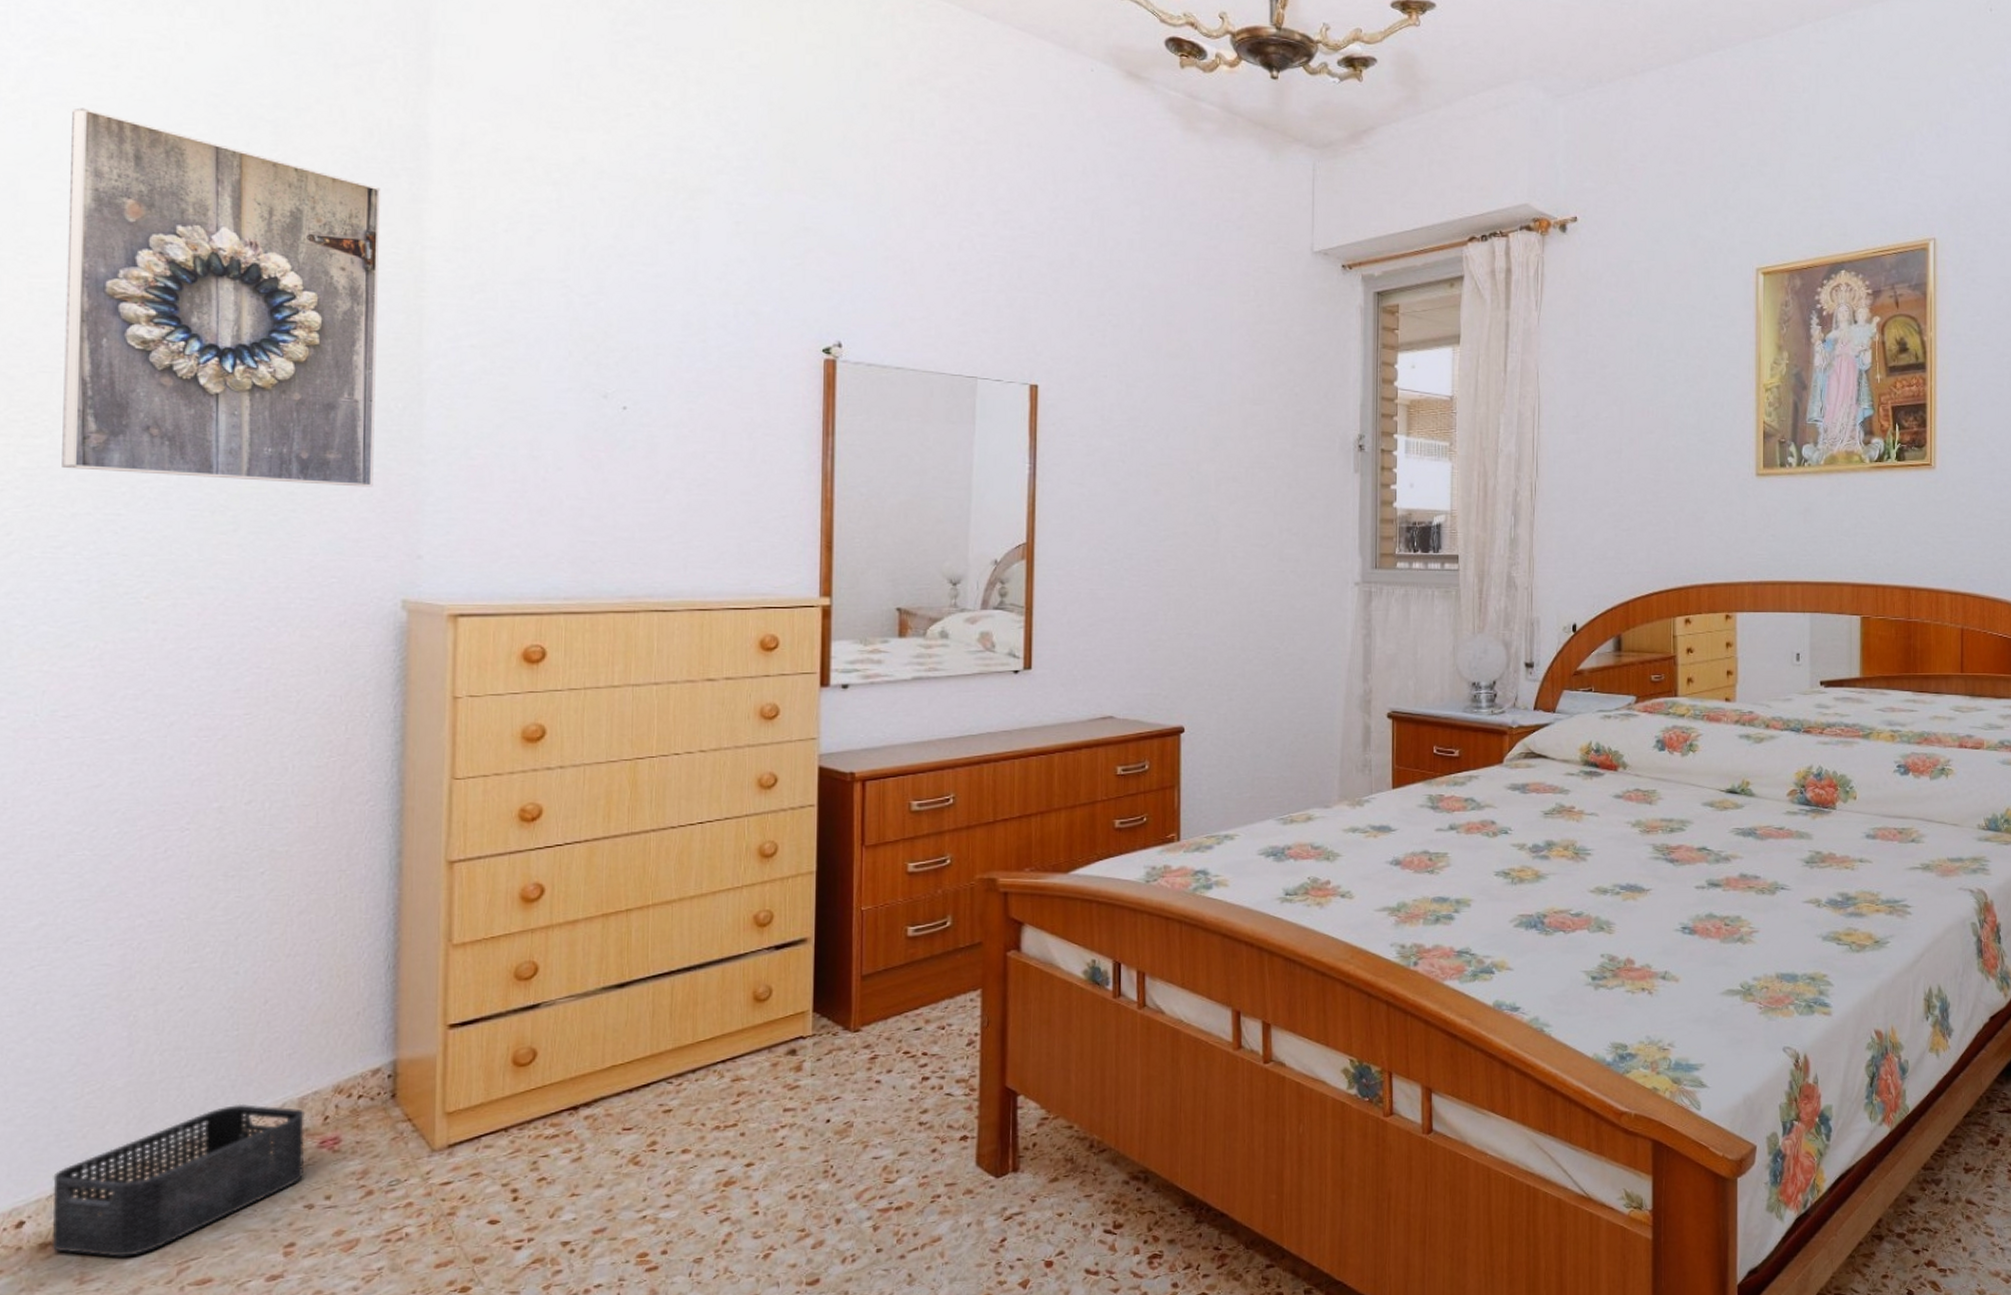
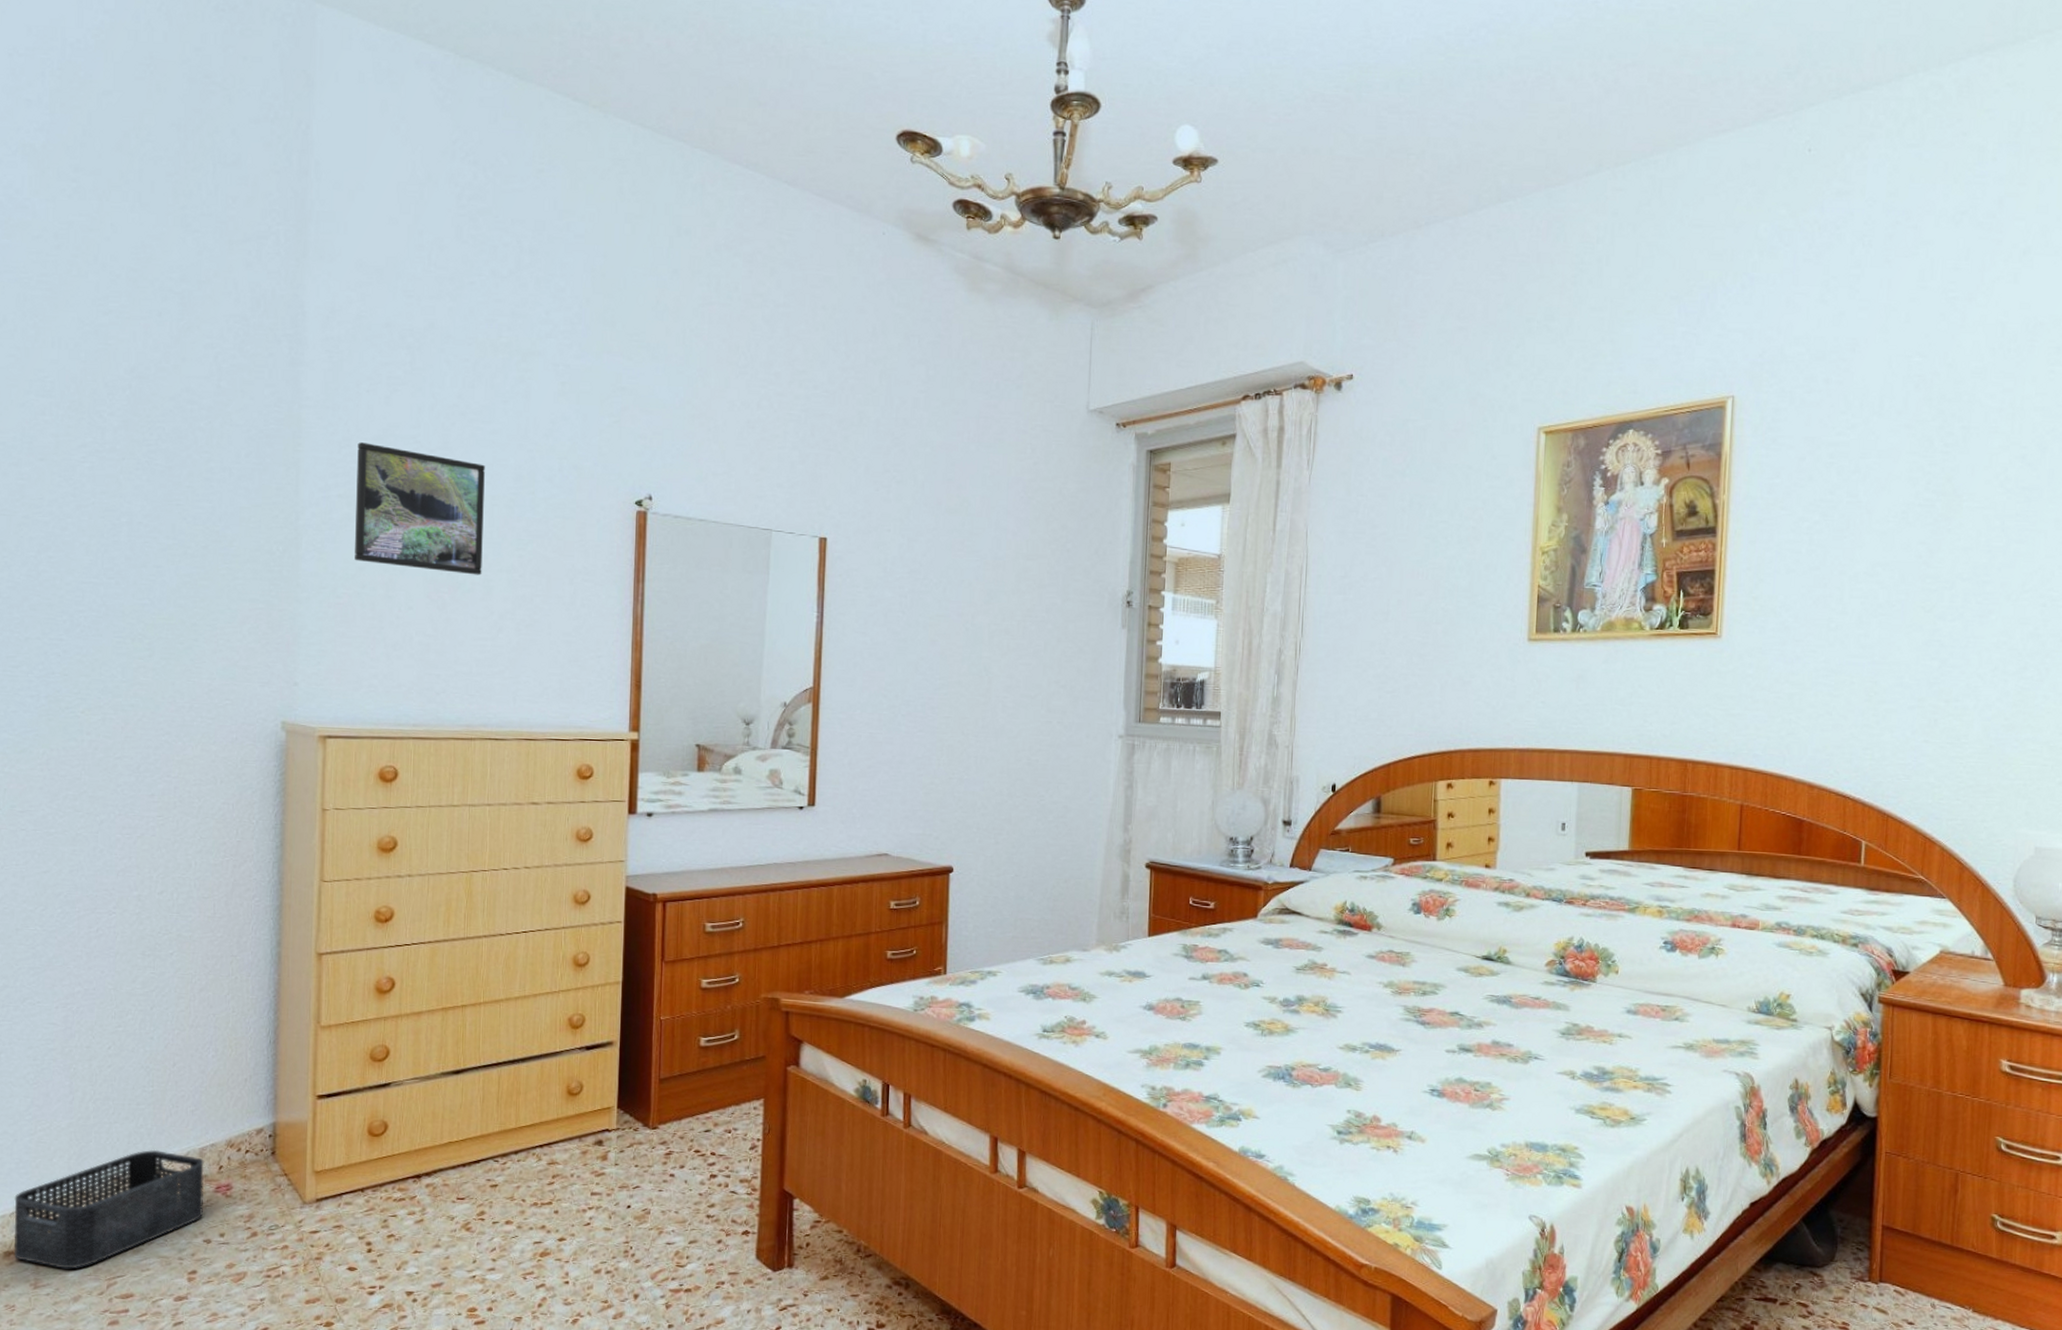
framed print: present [62,107,381,487] -> none [18,283,266,621]
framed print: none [491,287,647,431] -> present [355,442,485,575]

